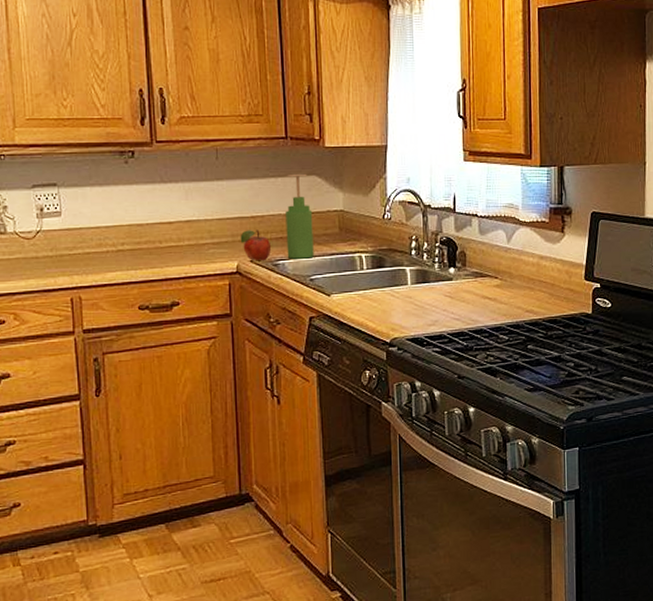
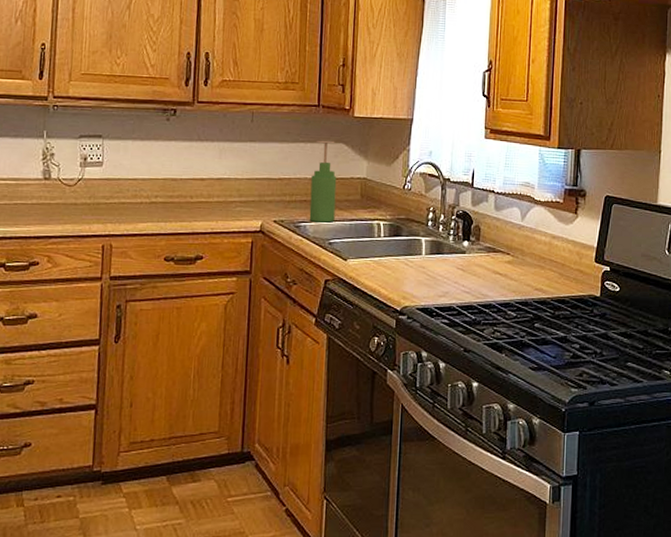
fruit: present [240,230,272,262] -> none [266,191,295,222]

